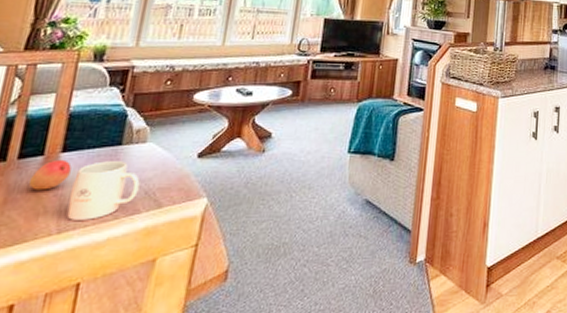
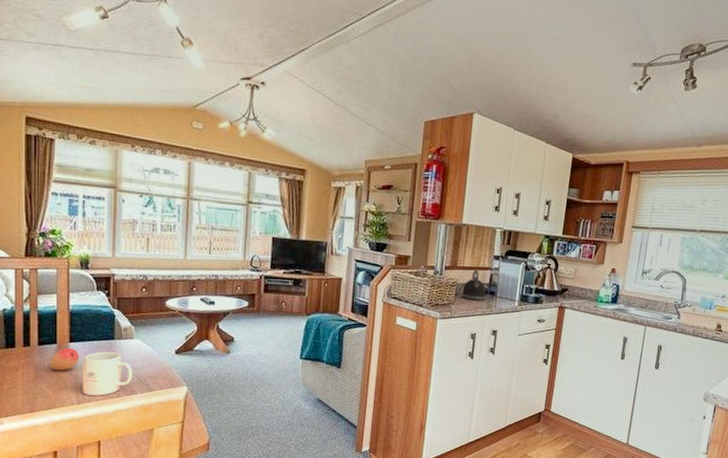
kettle: none [522,44,547,77] -> present [461,269,486,301]

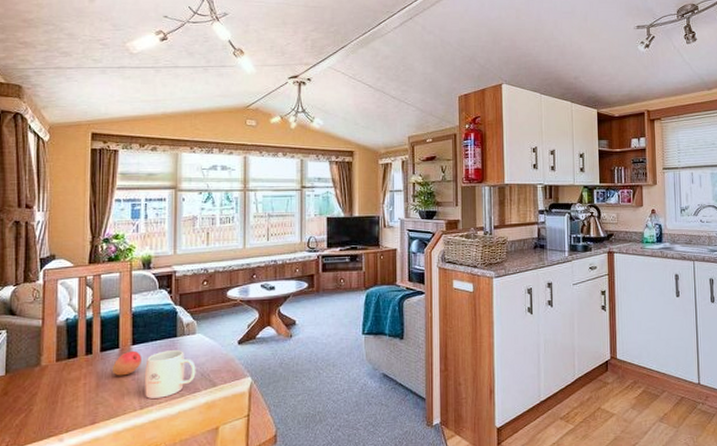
kettle: present [461,269,486,301] -> none [513,226,537,256]

